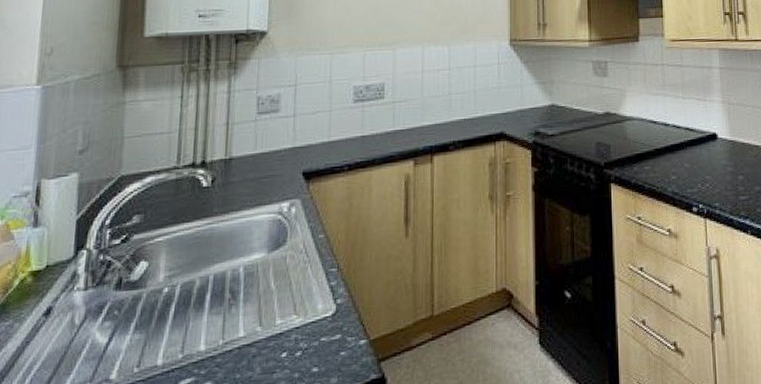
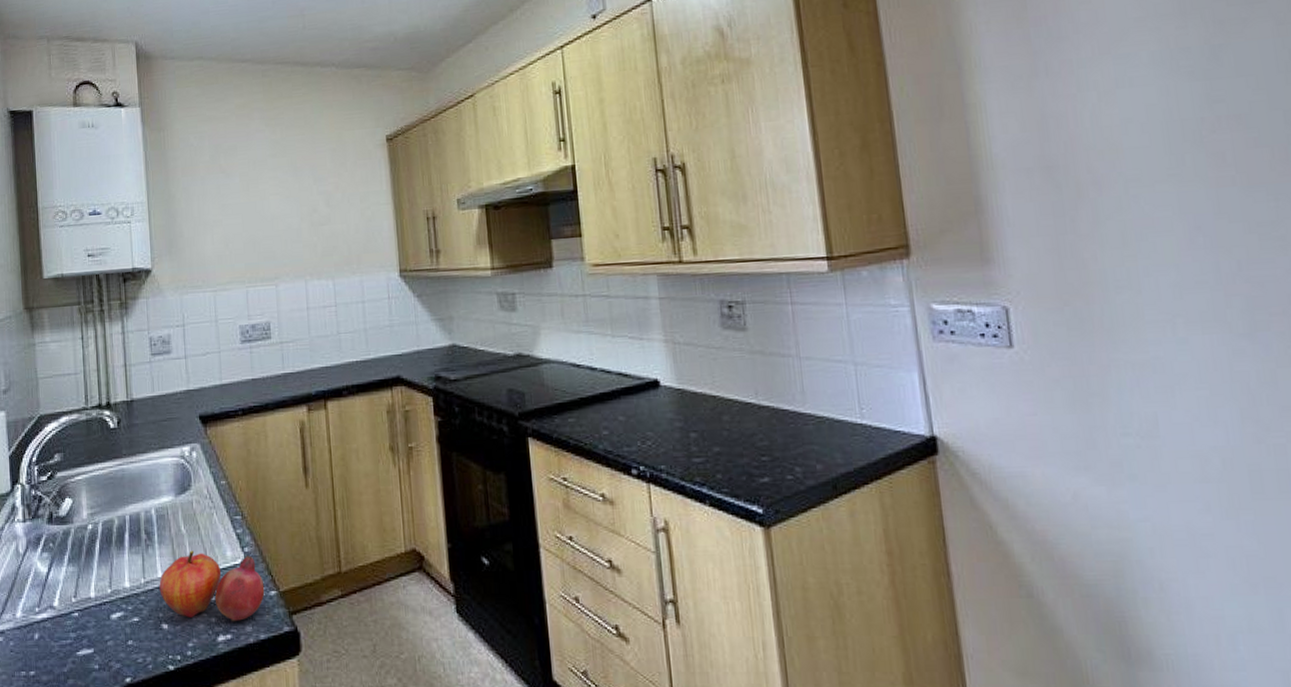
fruit: none [239,306,310,376] -> present [159,550,222,617]
fruit: none [300,306,355,376] -> present [214,554,265,622]

